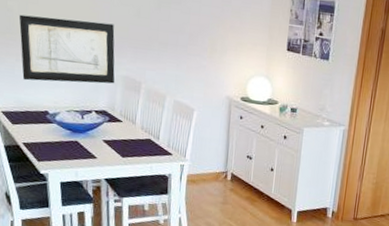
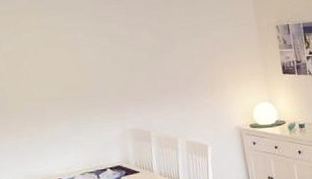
wall art: present [19,14,115,84] -> none [11,83,124,154]

